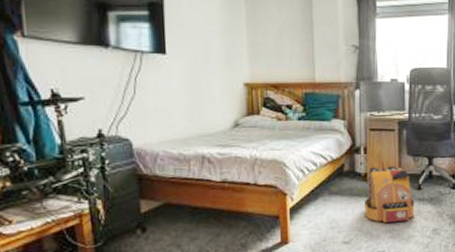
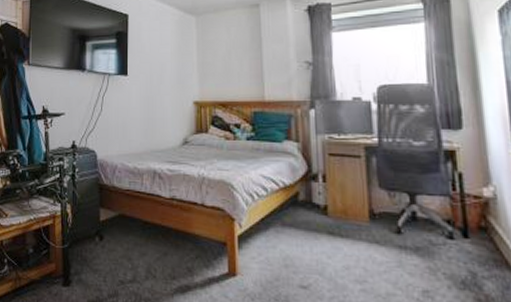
backpack: present [365,160,415,224] -> none [325,191,395,272]

